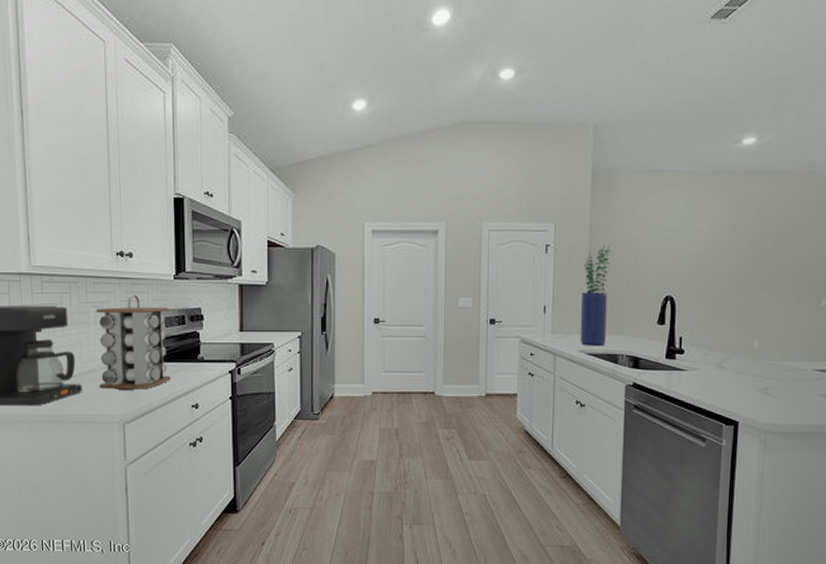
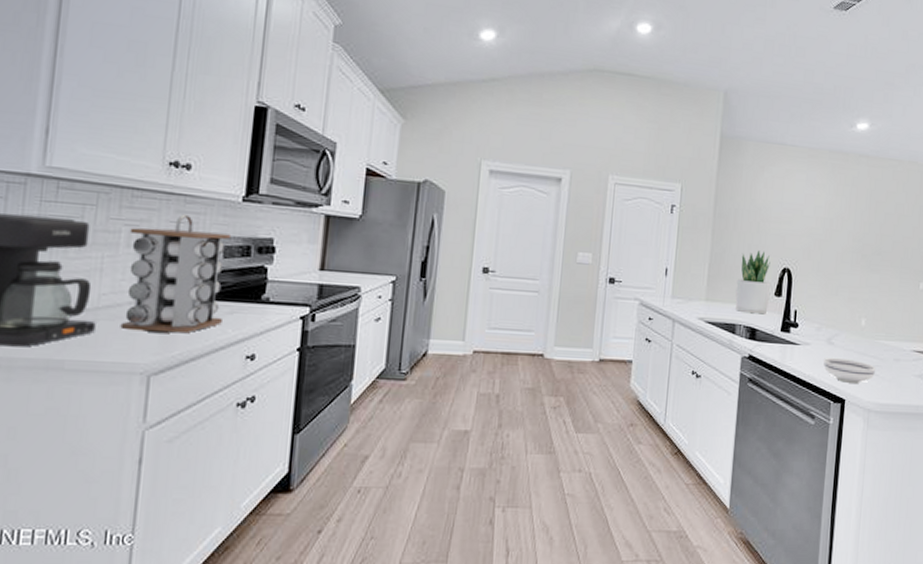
vase: present [579,244,610,346] -> none [699,210,734,315]
planter: none [616,281,652,343] -> present [735,250,770,315]
bowl: none [713,381,773,405] -> present [823,357,876,383]

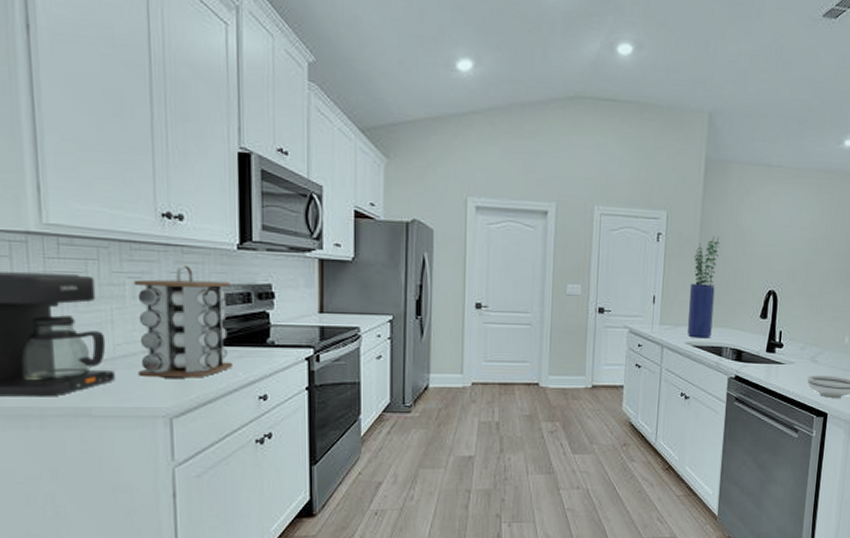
vase: none [699,210,734,315] -> present [687,236,720,338]
planter: present [735,250,770,315] -> none [721,274,756,337]

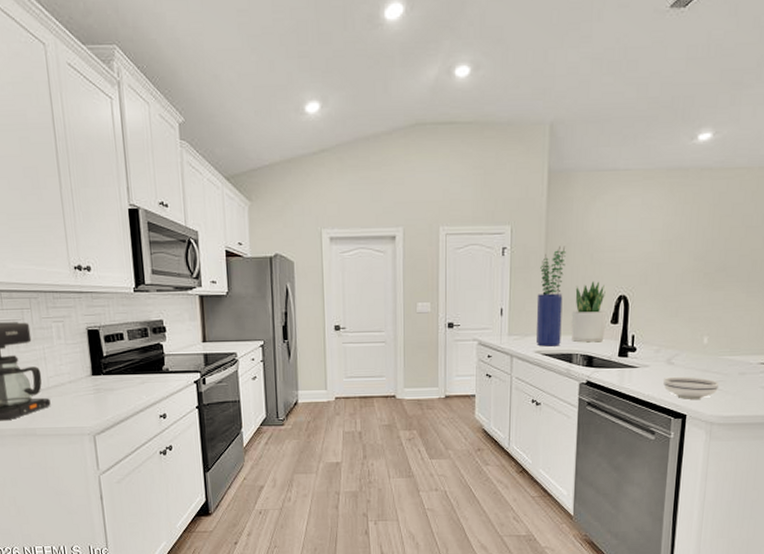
spice rack: present [133,264,232,378] -> none [57,308,137,403]
planter: none [721,274,756,337] -> present [571,281,606,343]

